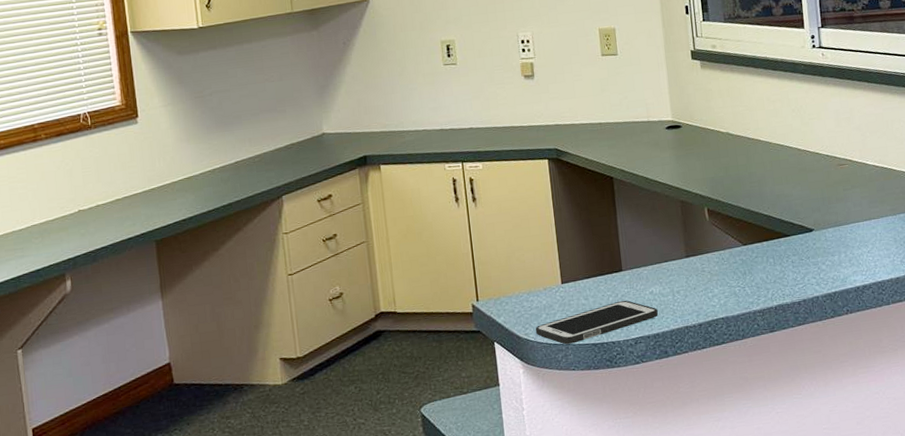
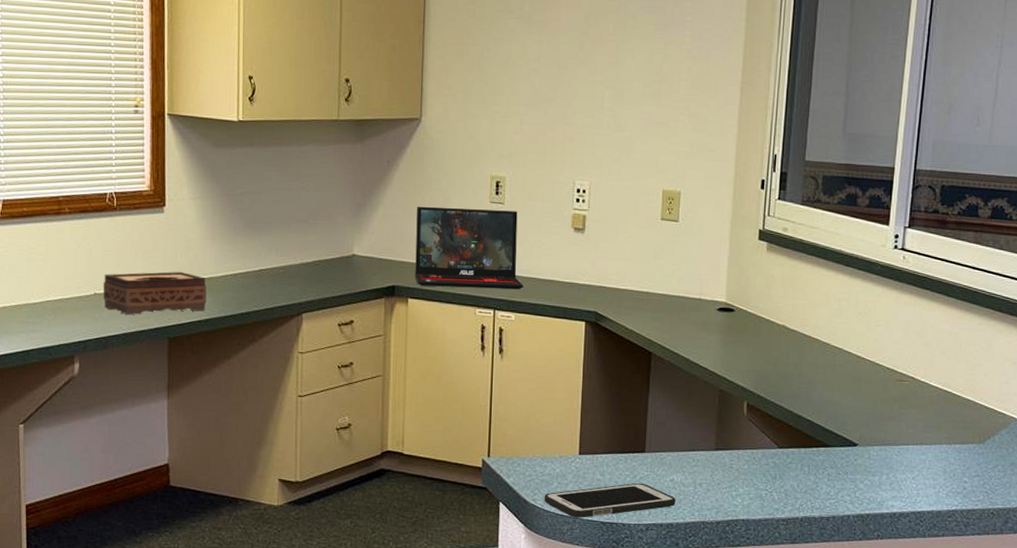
tissue box: none [86,176,189,226] -> present [103,272,207,315]
laptop: none [377,69,486,152] -> present [415,206,523,290]

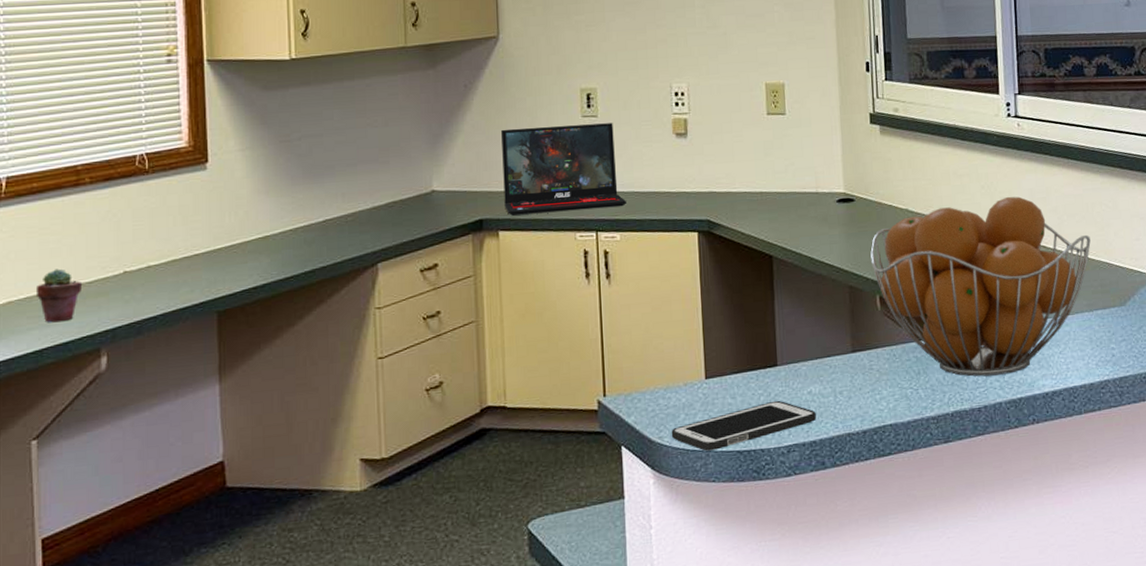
potted succulent: none [24,284,62,329] -> present [35,269,83,323]
tissue box: present [103,272,207,315] -> none [134,234,262,291]
fruit basket: none [743,325,959,491] -> present [870,196,1091,377]

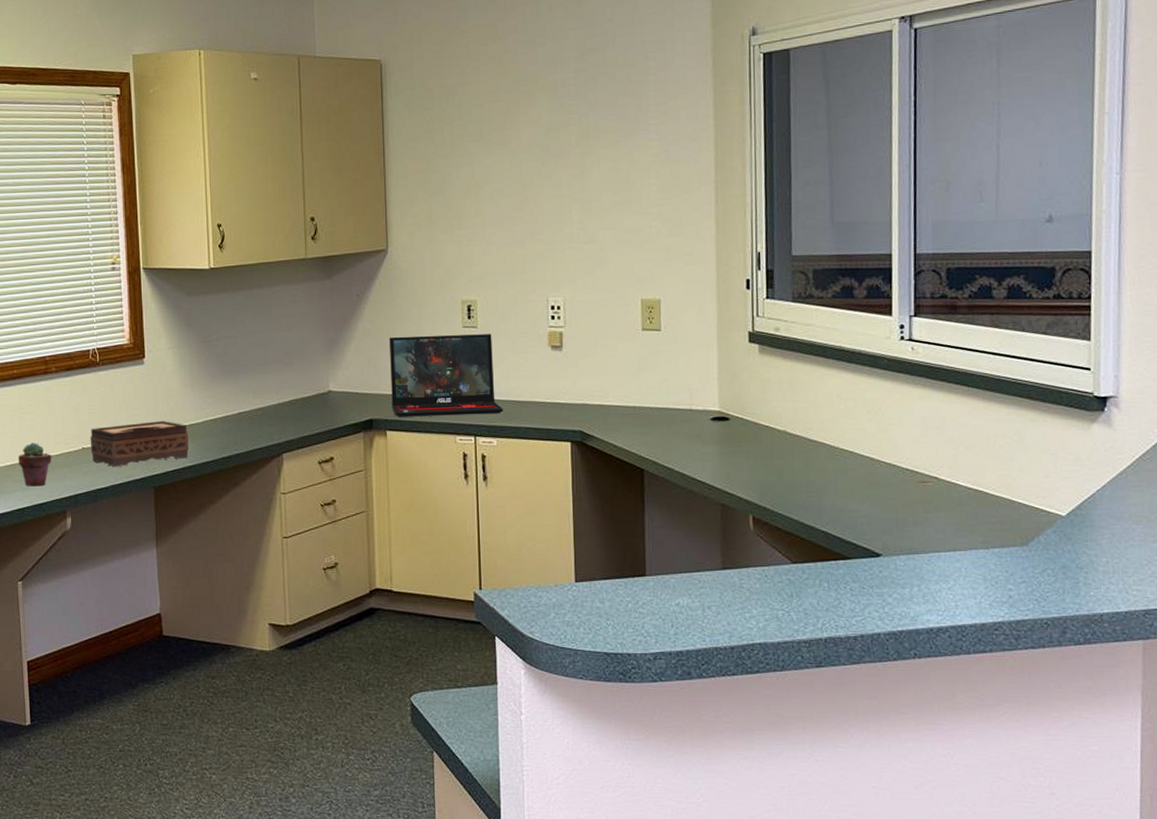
tissue box: none [134,234,262,291] -> present [90,421,189,466]
cell phone: present [671,400,816,451] -> none [541,609,684,650]
fruit basket: present [870,196,1091,377] -> none [744,423,990,606]

